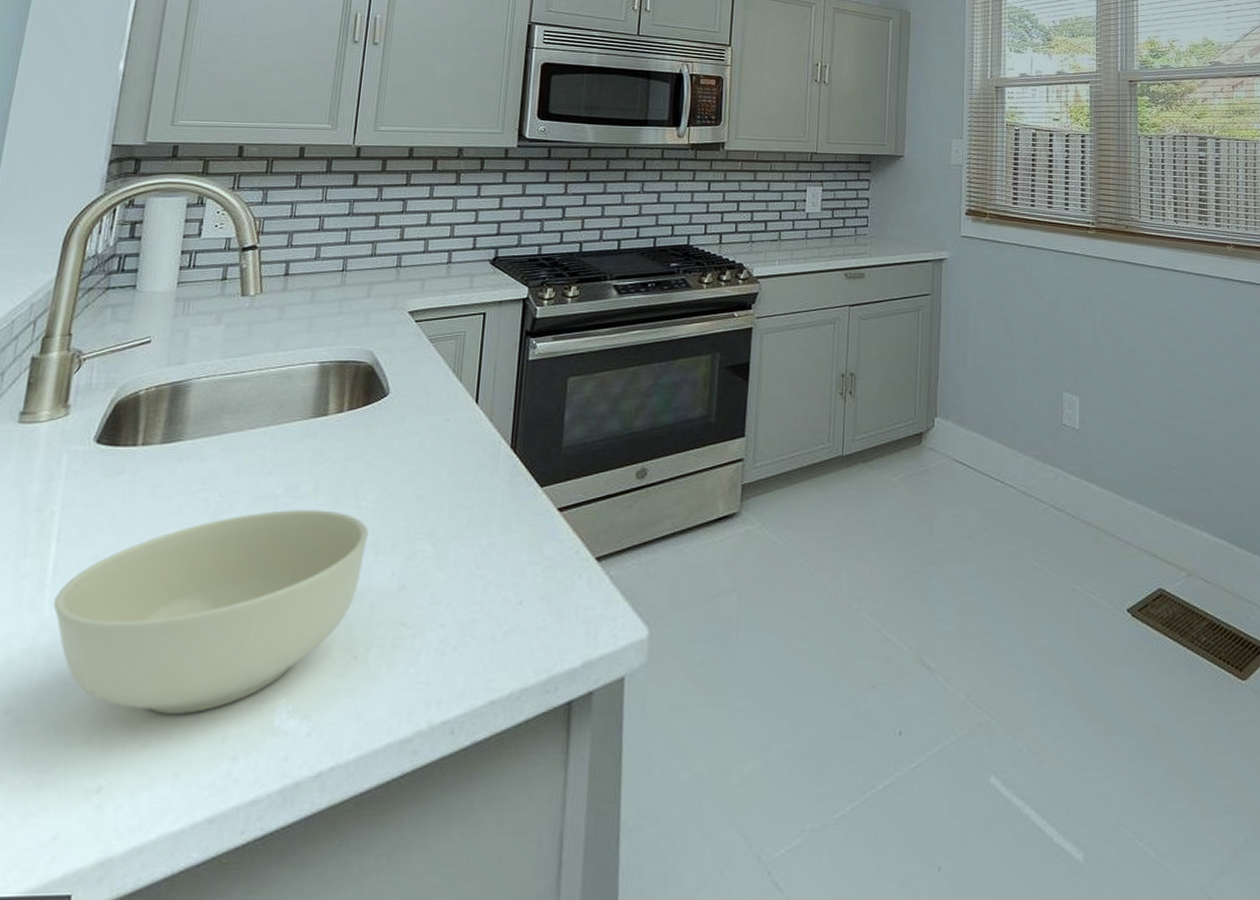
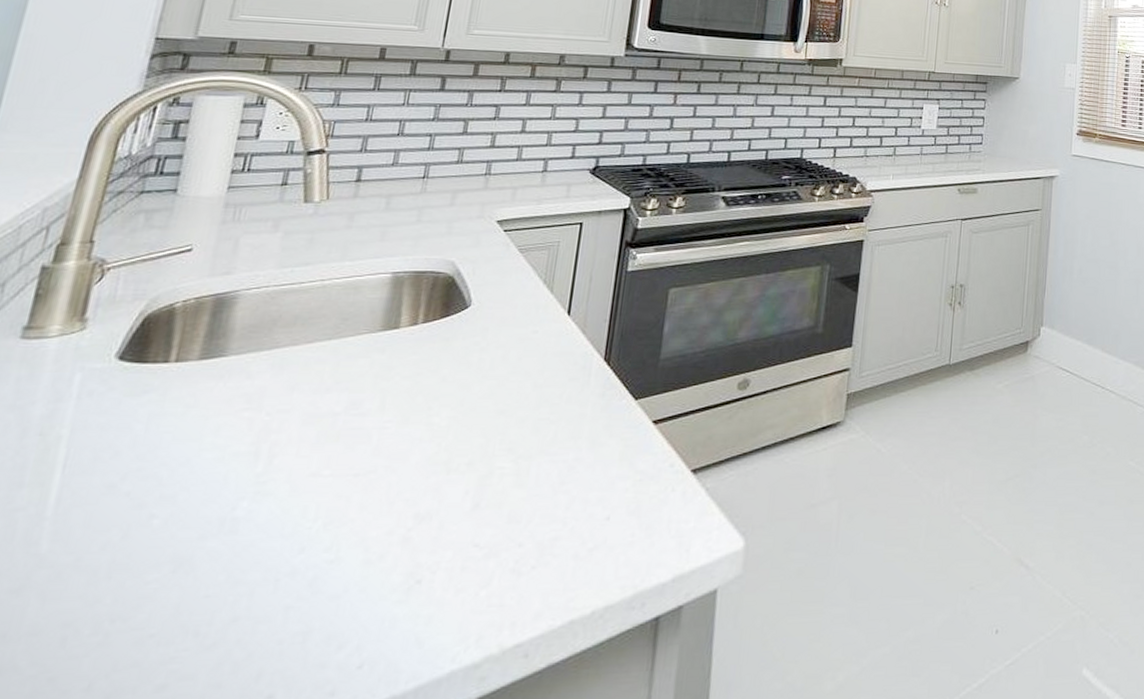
bowl: present [53,510,369,714] -> none [54,428,441,653]

